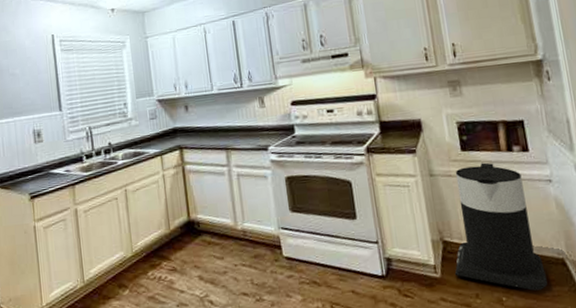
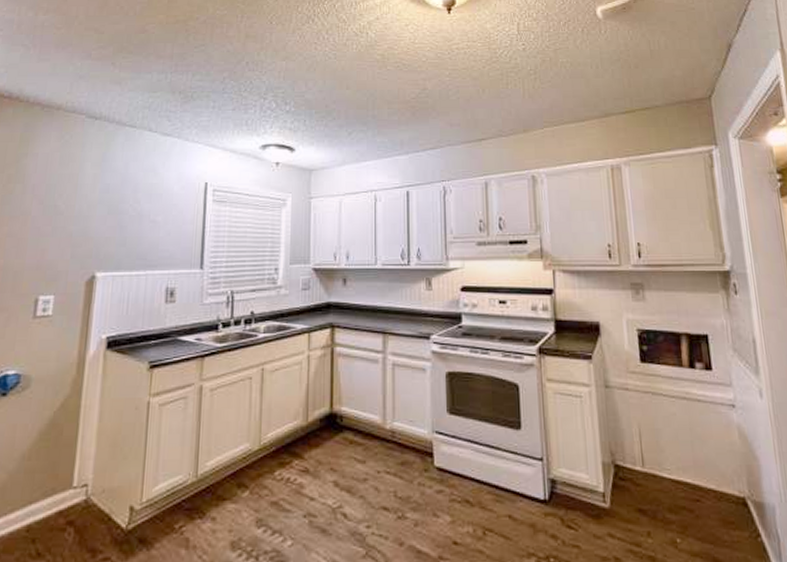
trash can: present [454,162,547,291] -> none [625,378,726,533]

